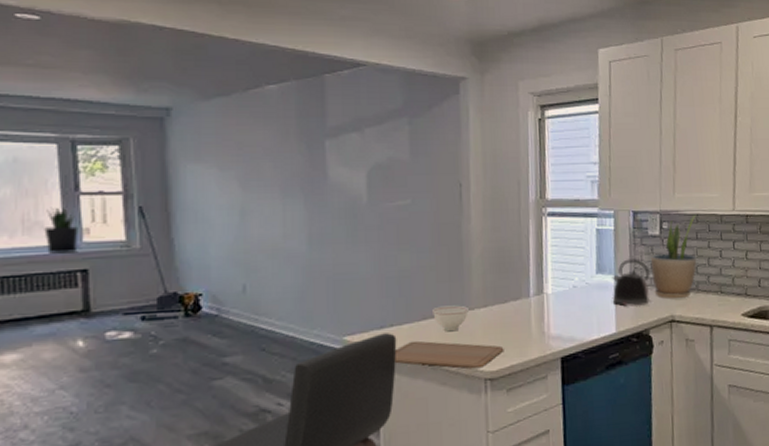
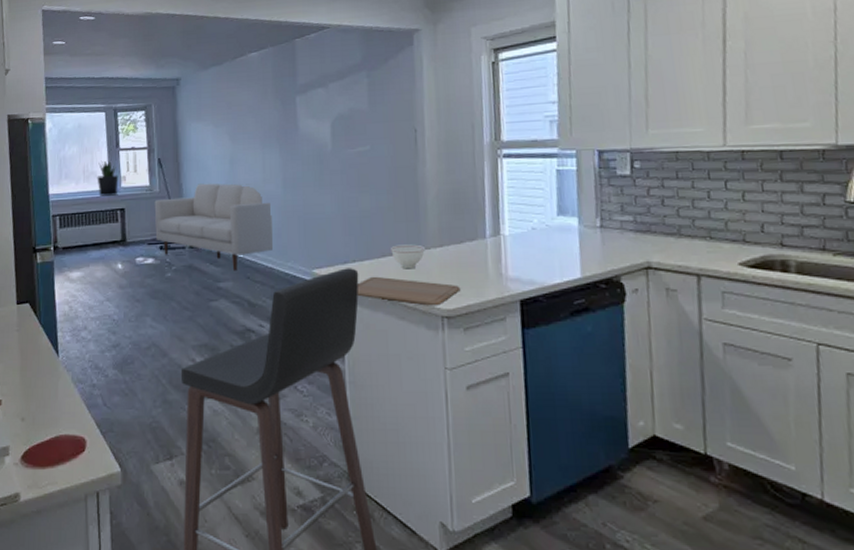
sofa: none [133,238,295,343] -> present [154,183,273,271]
kettle: present [612,257,651,307] -> none [575,199,622,252]
potted plant: present [650,214,697,299] -> none [620,151,678,244]

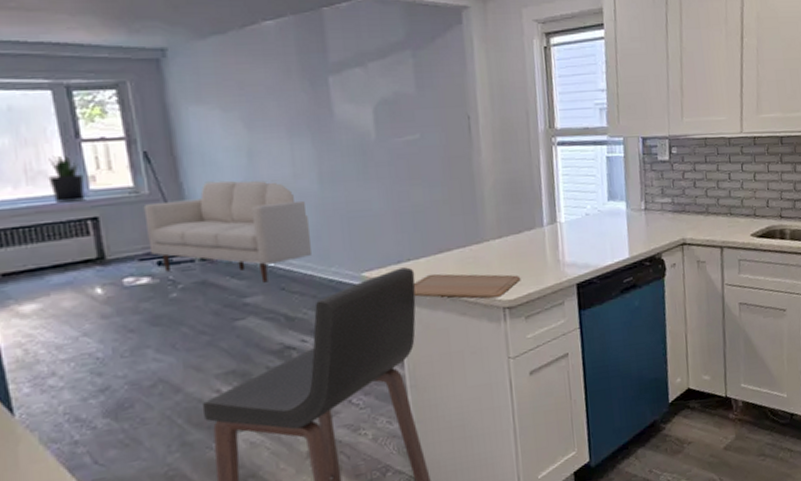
bowl: present [391,244,425,269] -> none [448,237,484,264]

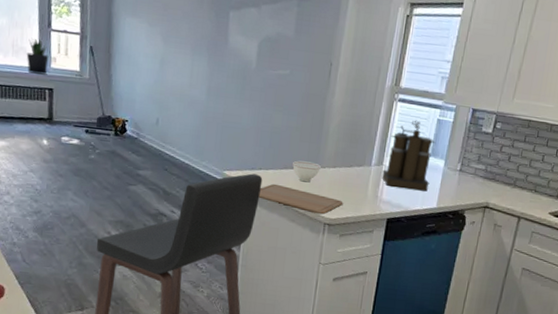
sofa: present [143,179,311,283] -> none [82,77,194,162]
bowl: none [448,237,484,264] -> present [292,160,321,183]
coffee maker: none [558,162,615,245] -> present [382,120,435,191]

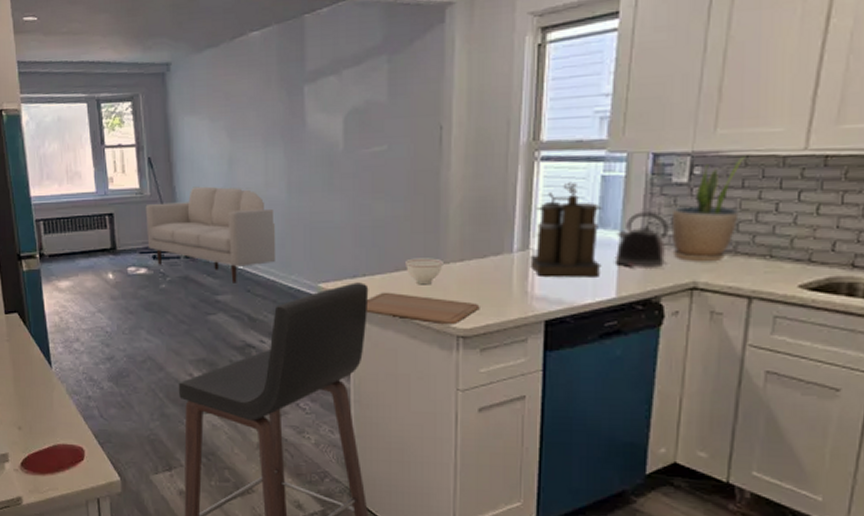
planter: present [26,37,49,75] -> none [81,159,105,200]
sofa: none [82,77,194,162] -> present [145,186,275,283]
kettle: none [438,148,476,191] -> present [614,210,669,270]
potted plant: none [476,120,528,191] -> present [671,156,745,262]

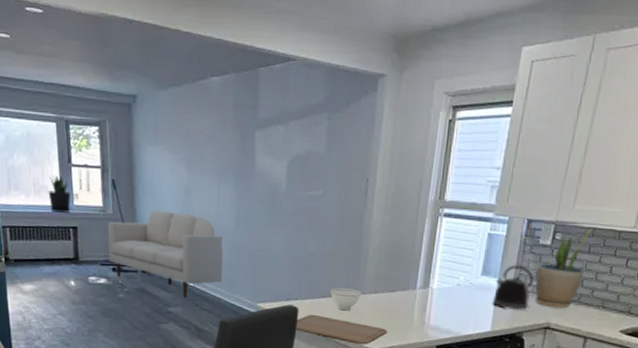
planter: none [81,159,105,200] -> present [48,175,71,213]
coffee maker: present [530,182,602,278] -> none [428,236,487,314]

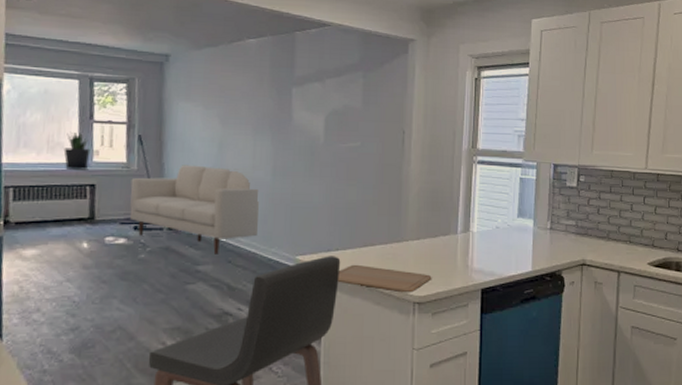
bowl: present [330,288,361,311] -> none [373,236,403,259]
kettle: present [492,264,534,311] -> none [530,205,566,250]
potted plant: present [534,228,593,309] -> none [567,170,611,245]

